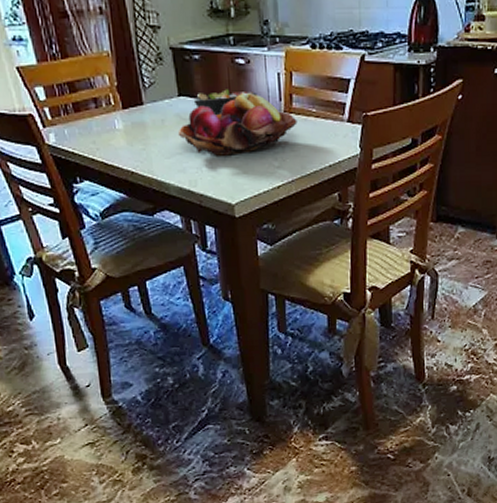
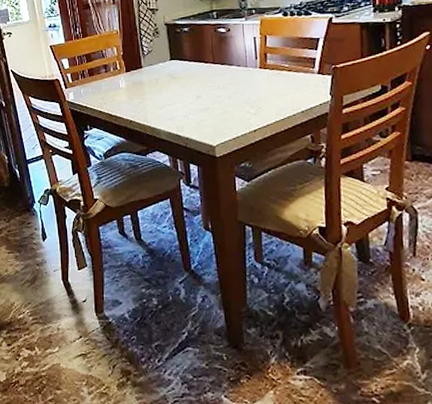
fruit basket: present [177,93,297,156] -> none [169,54,272,106]
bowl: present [193,89,258,116] -> none [182,52,236,74]

